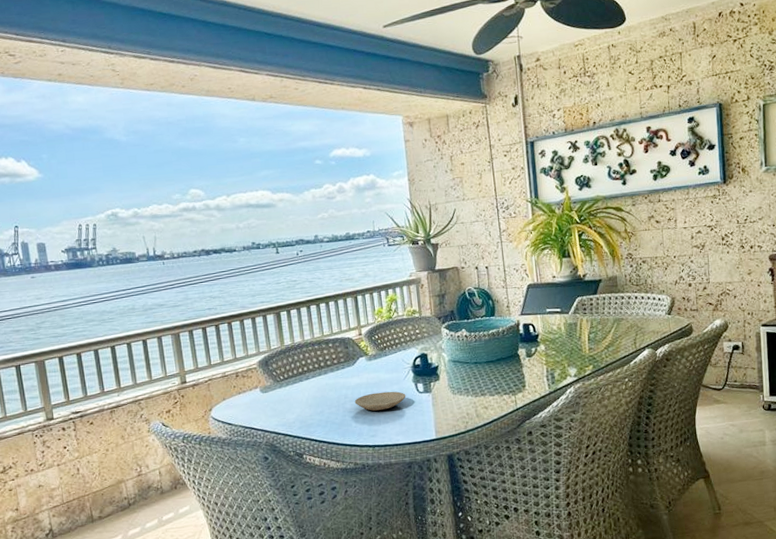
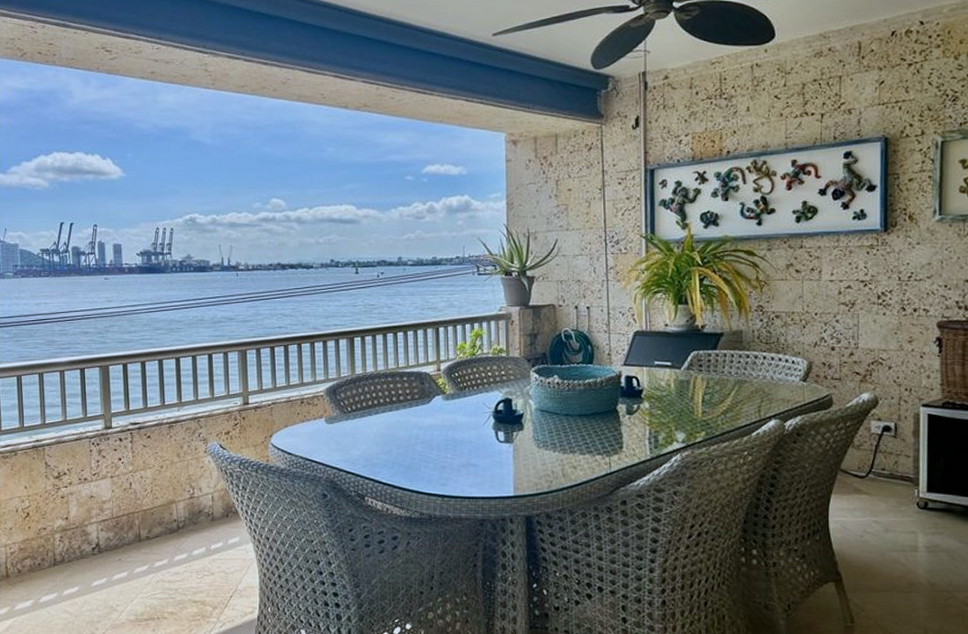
plate: present [354,391,406,411] -> none [426,436,484,457]

